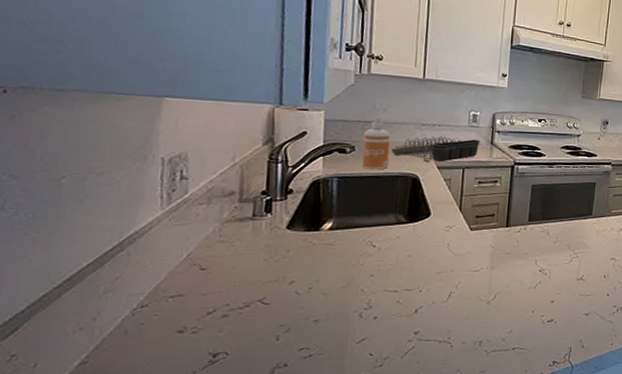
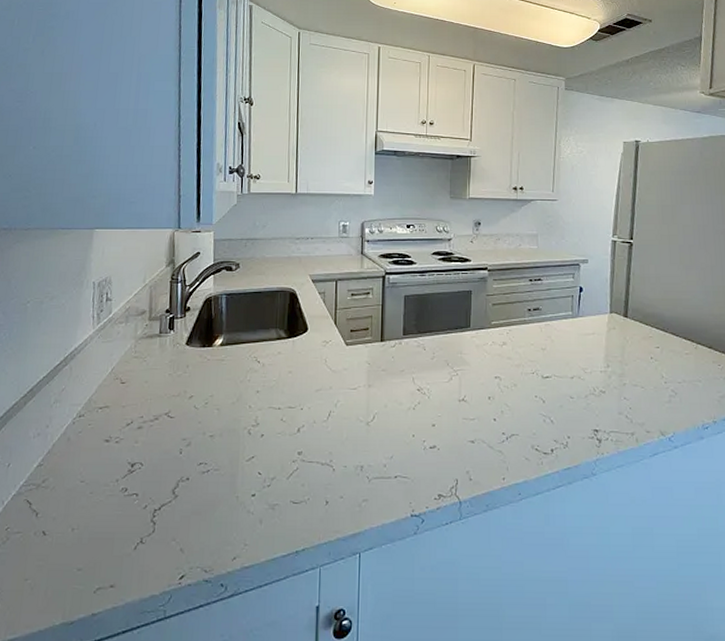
soap dispenser: present [362,117,391,170] -> none [245,234,269,285]
dish rack: present [391,136,481,163] -> none [270,249,351,276]

